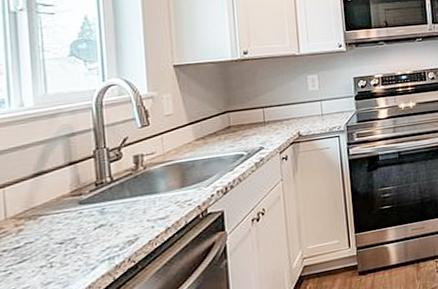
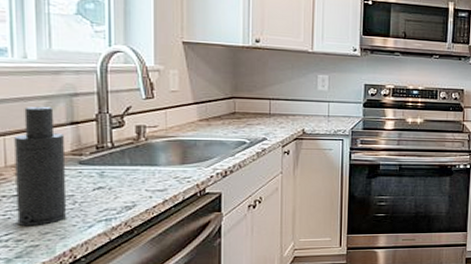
atomizer: none [14,150,70,279] -> present [14,106,67,226]

